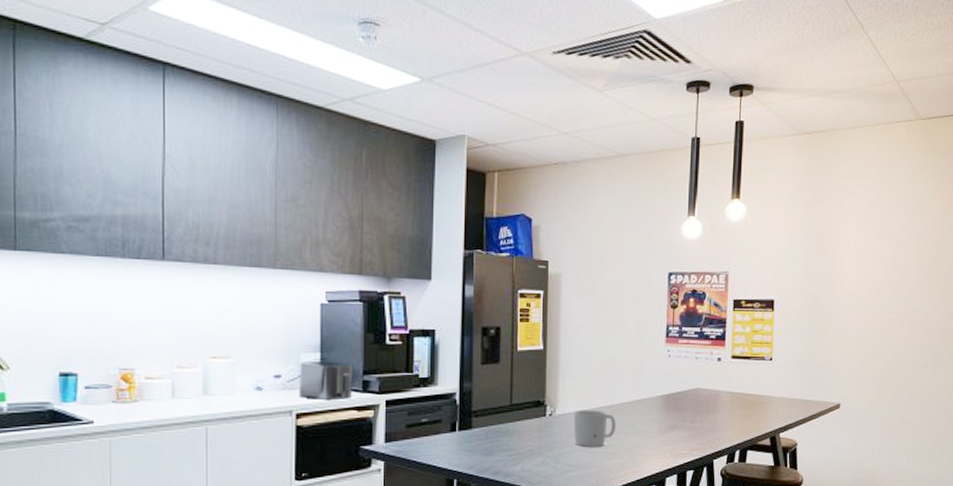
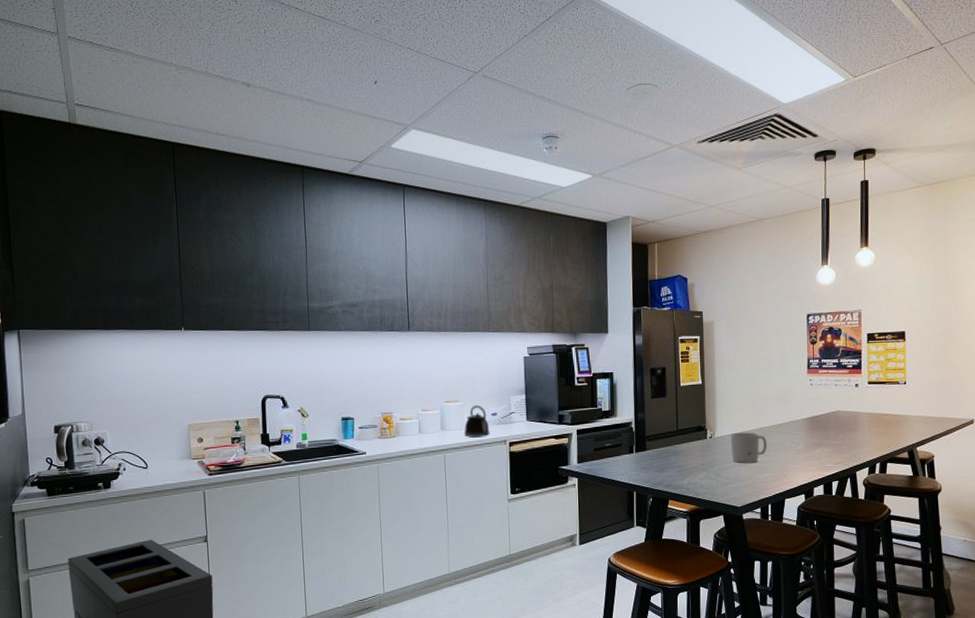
kettle: none [234,363,270,407] -> present [464,405,490,438]
toaster: present [299,360,354,401] -> none [510,400,551,432]

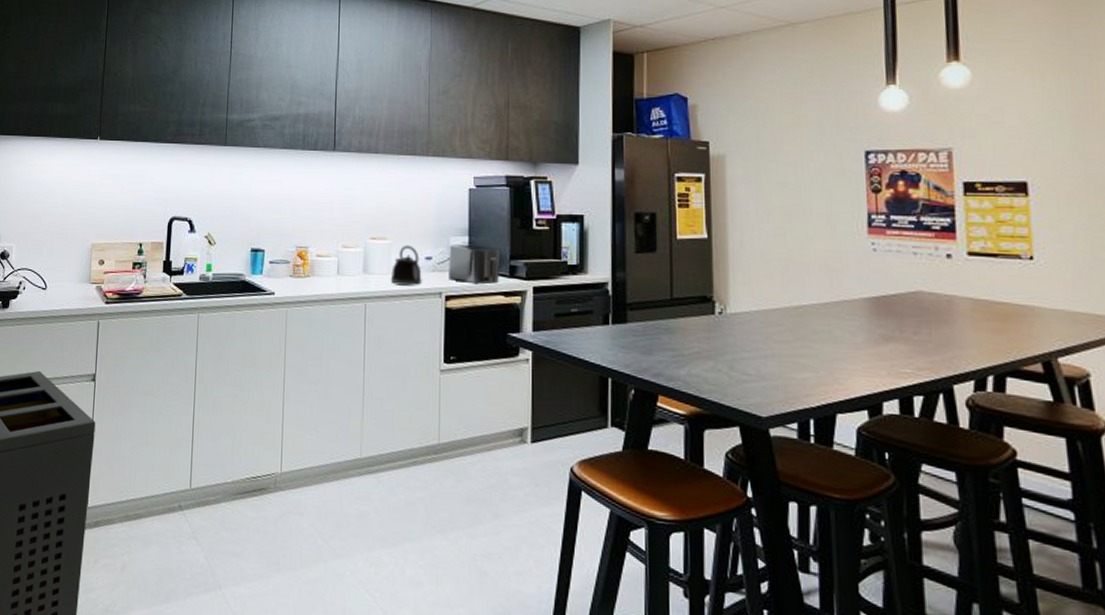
toaster: none [510,400,551,432] -> present [449,243,501,285]
mug: present [731,432,767,463] -> none [751,309,806,355]

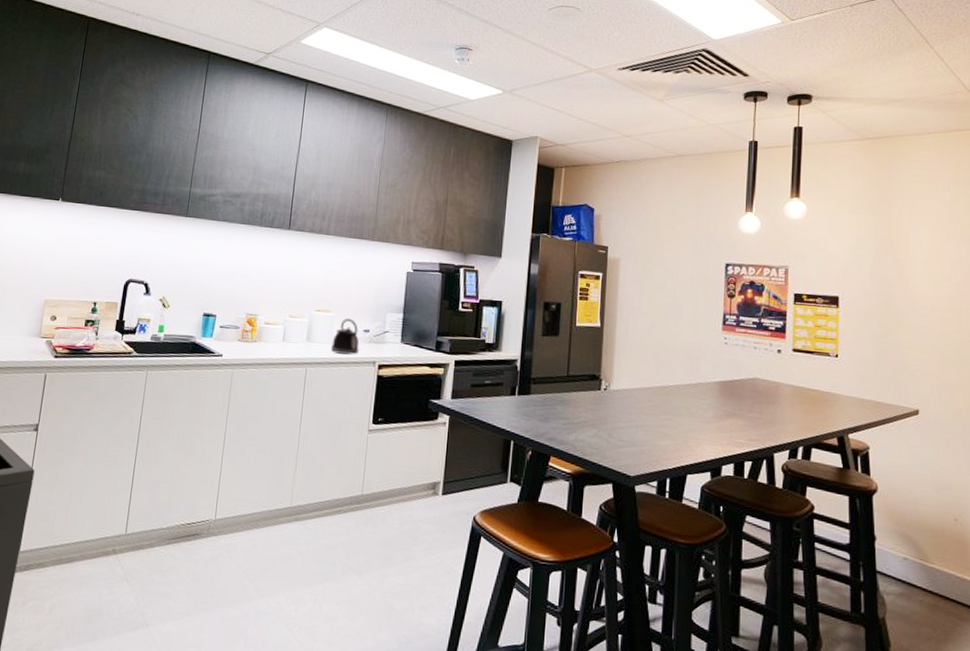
toaster: present [449,243,501,285] -> none [383,319,430,357]

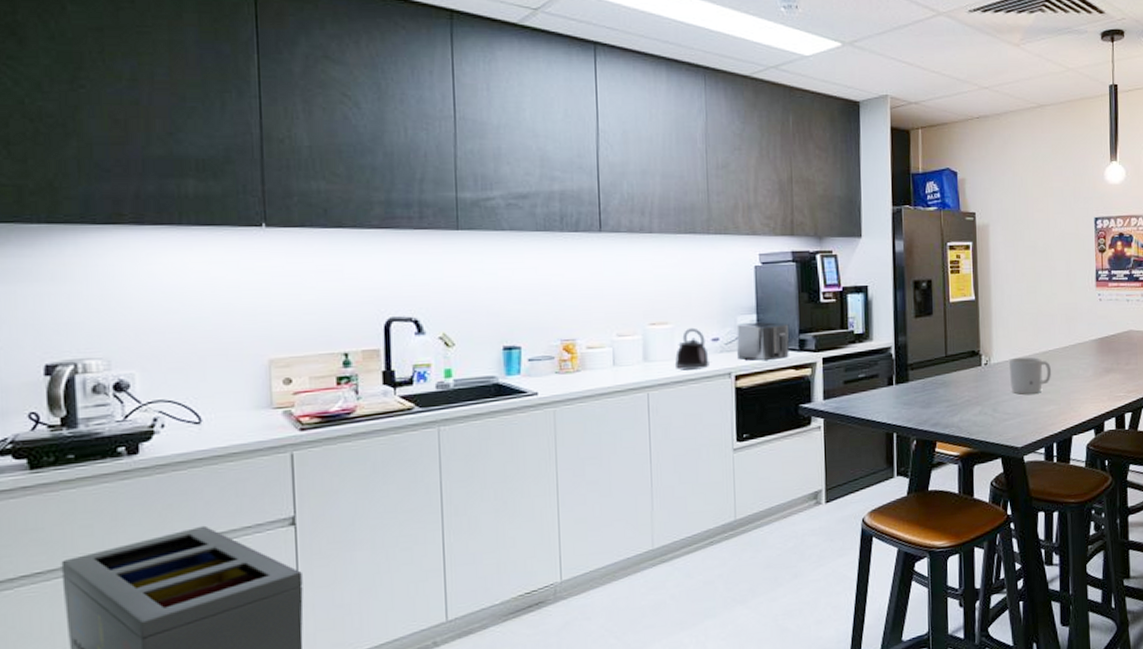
toaster: none [383,319,430,357] -> present [736,321,790,361]
mug: none [628,387,670,426] -> present [1010,357,1051,395]

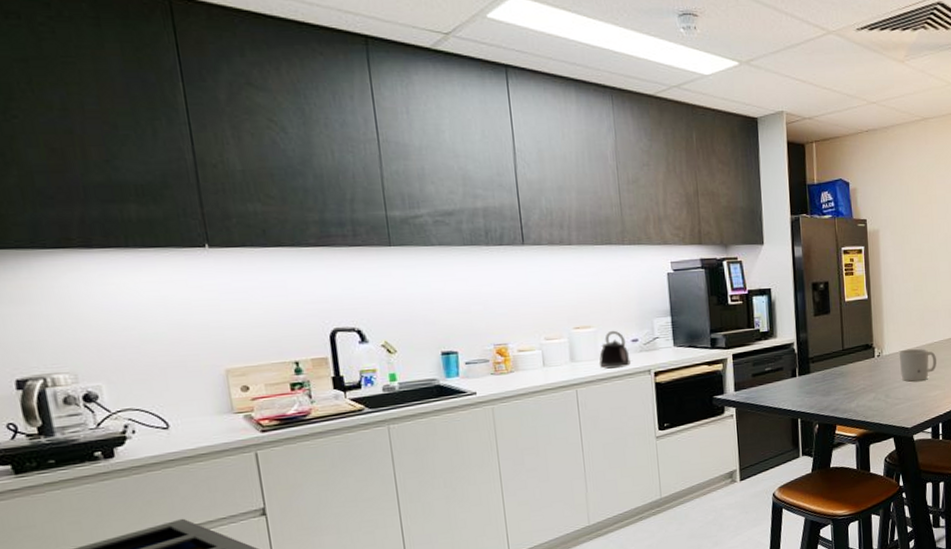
toaster: present [736,321,790,361] -> none [653,323,702,359]

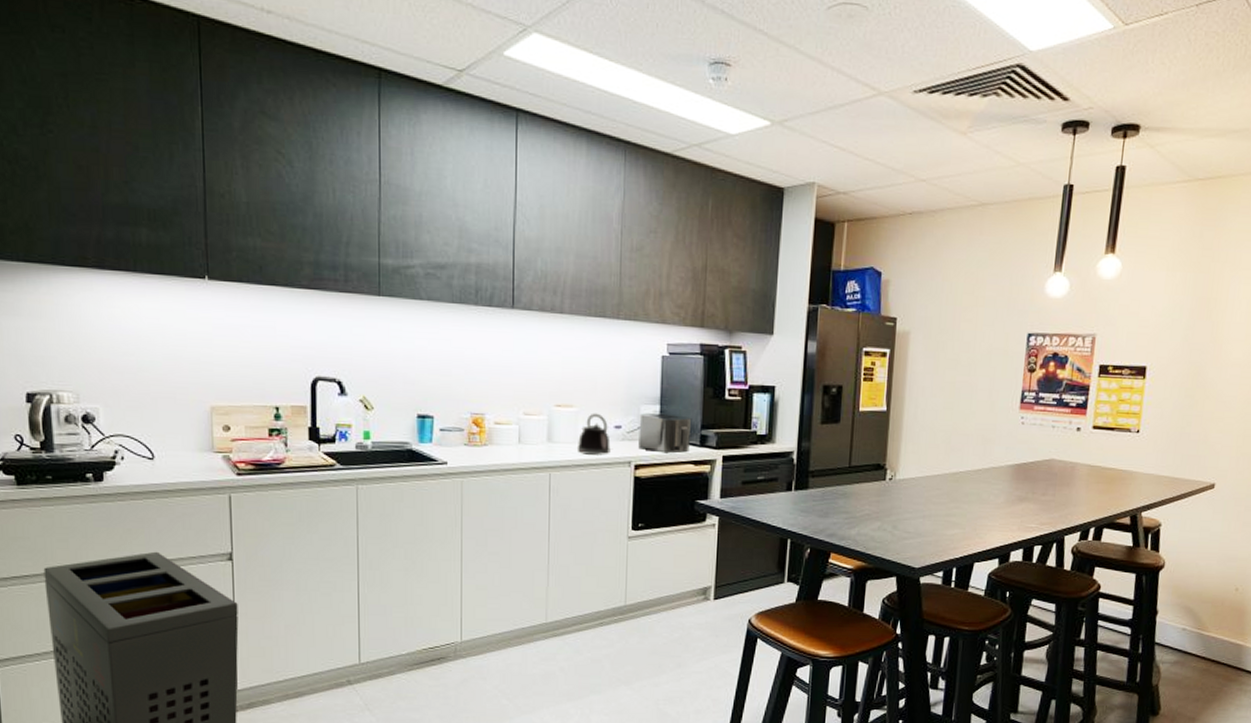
toaster: none [653,323,702,359] -> present [638,412,692,454]
mug: present [900,348,937,382] -> none [914,475,960,515]

